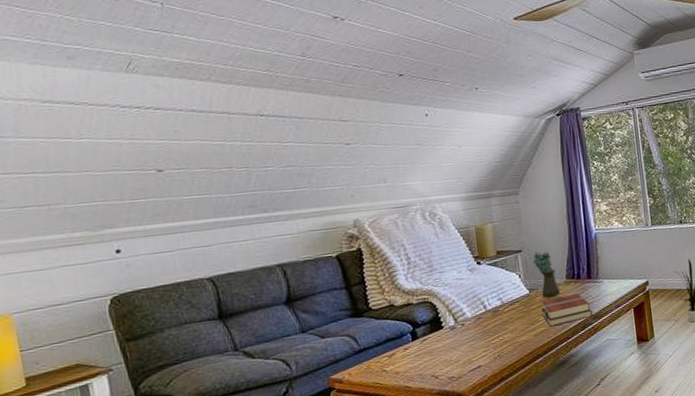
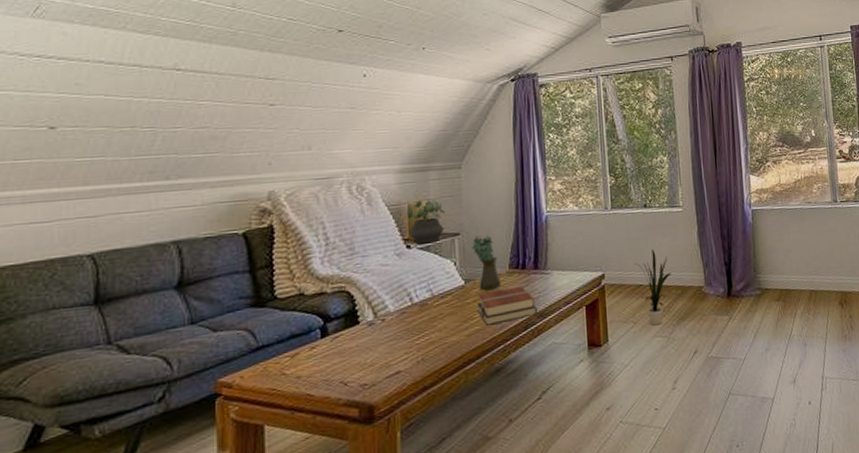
potted plant: none [474,221,509,261] -> present [406,199,446,245]

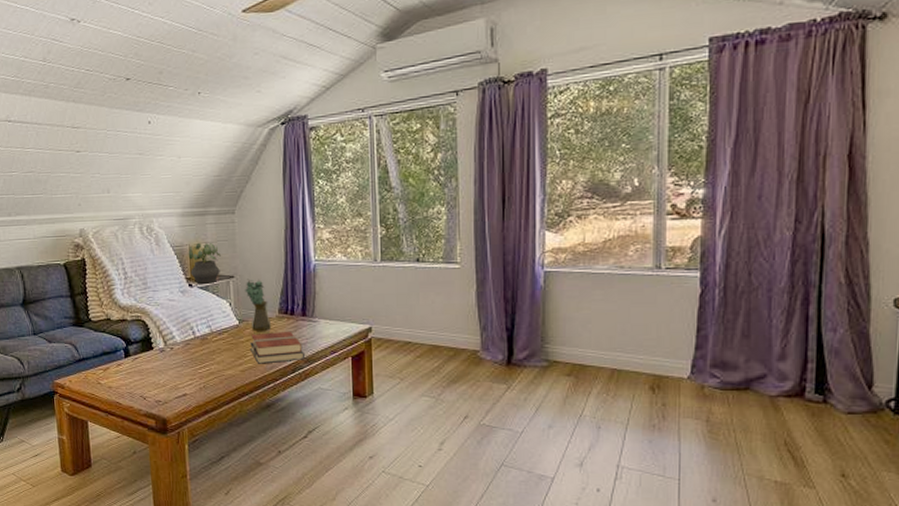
house plant: present [634,248,672,326] -> none [403,305,444,385]

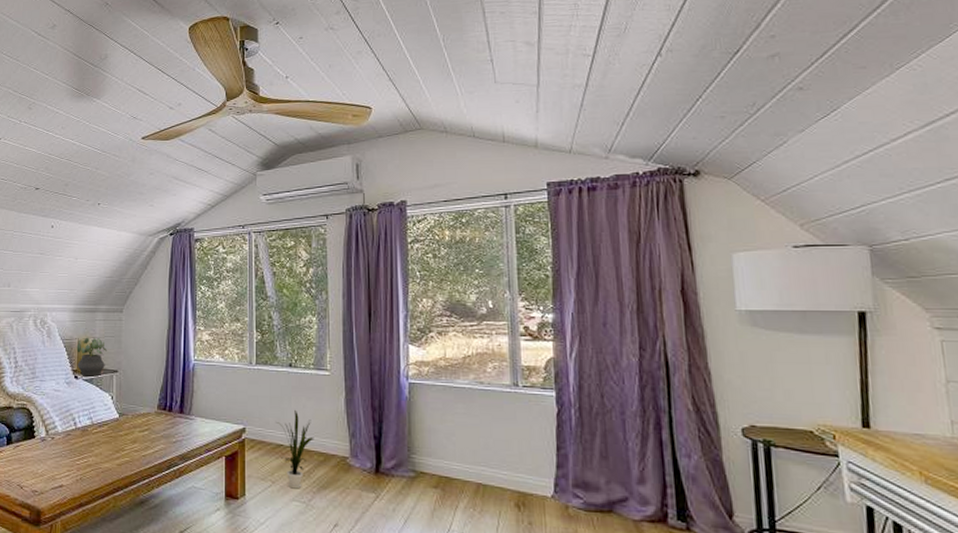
vase: present [245,279,272,335] -> none [127,374,150,430]
books: present [250,331,304,364] -> none [128,427,180,459]
house plant: none [403,305,444,385] -> present [275,409,314,489]

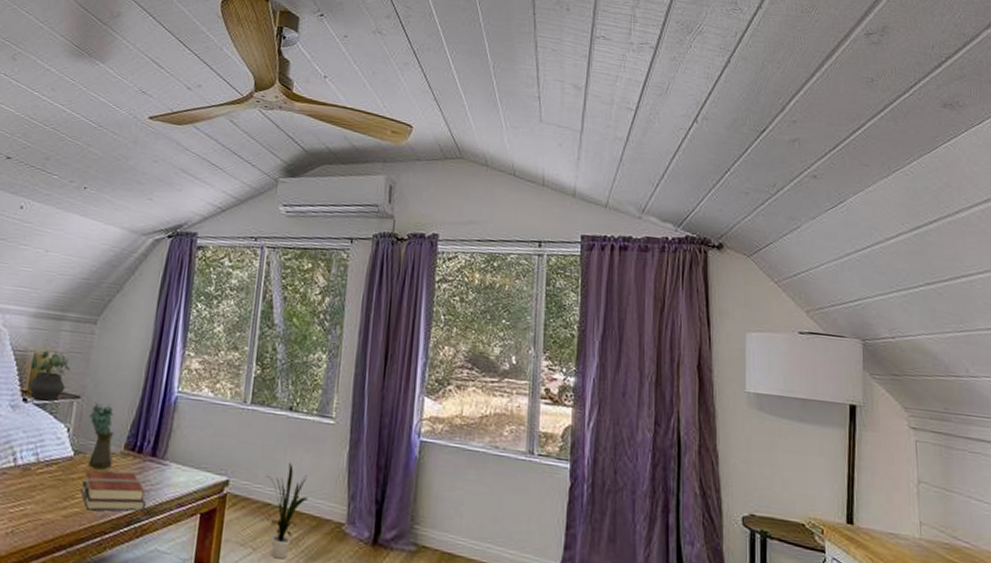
vase: none [127,374,150,430] -> present [87,402,115,474]
books: none [128,427,180,459] -> present [81,470,146,511]

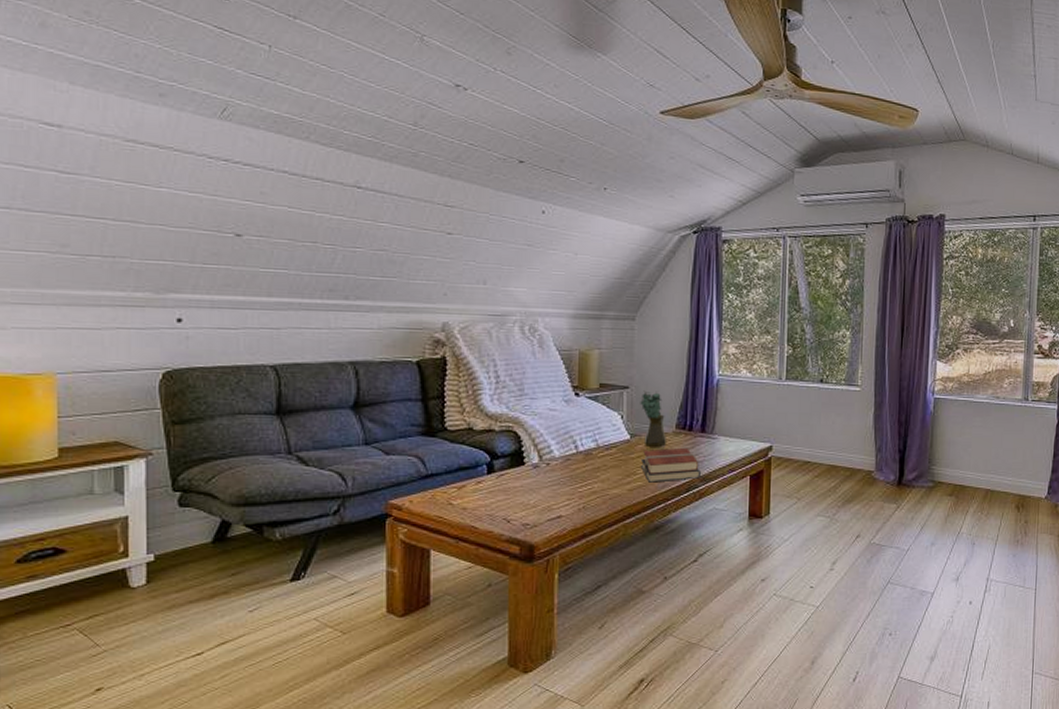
potted plant: present [28,350,71,402] -> none [577,348,617,394]
house plant: present [265,462,308,559] -> none [803,425,842,504]

